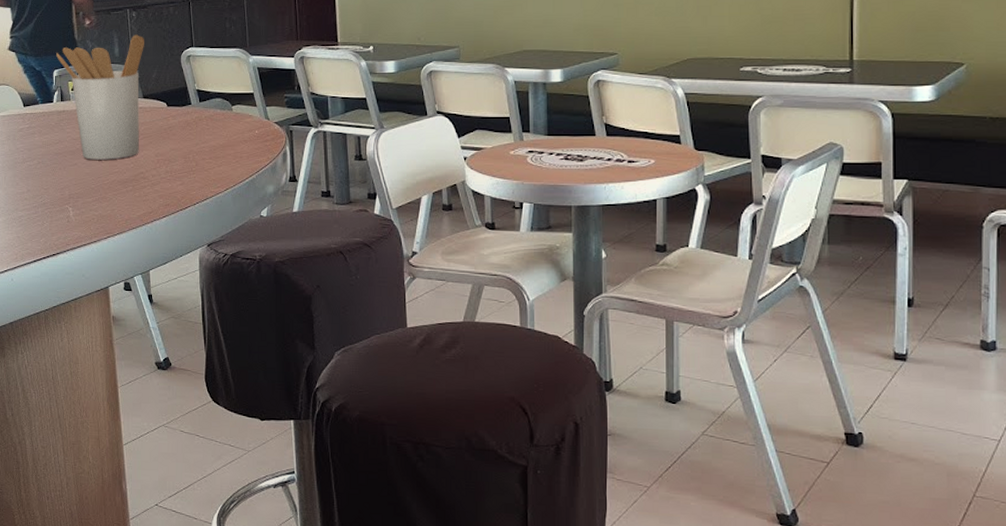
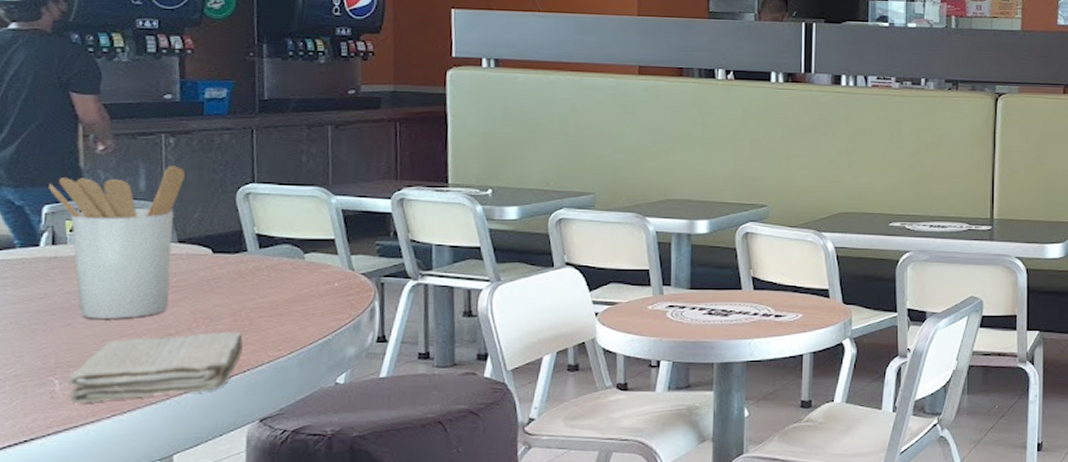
washcloth: none [78,171,192,226] -> present [68,331,243,402]

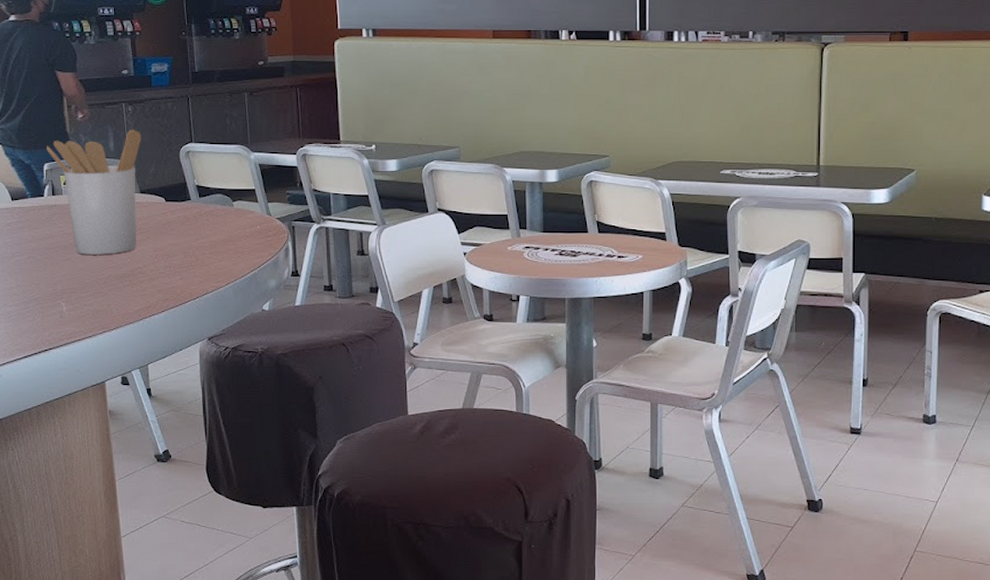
washcloth: present [68,331,243,402] -> none [71,265,192,321]

